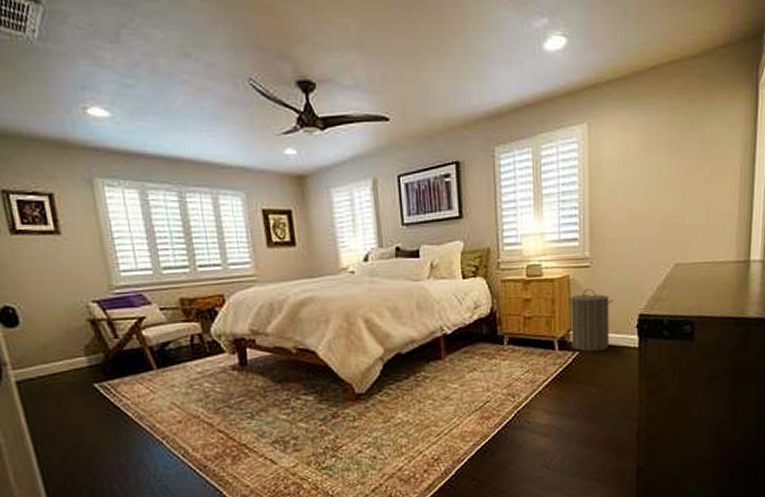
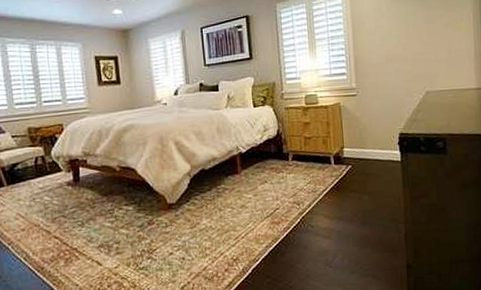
laundry hamper: present [567,289,613,352] -> none [339,113,377,166]

